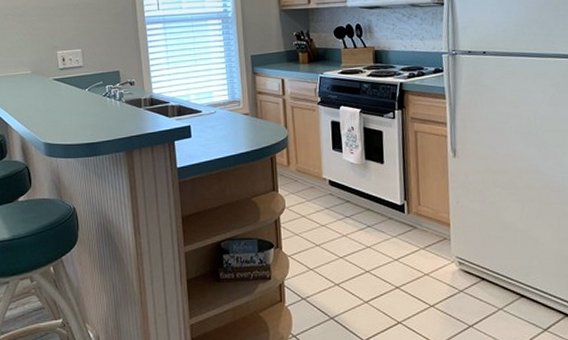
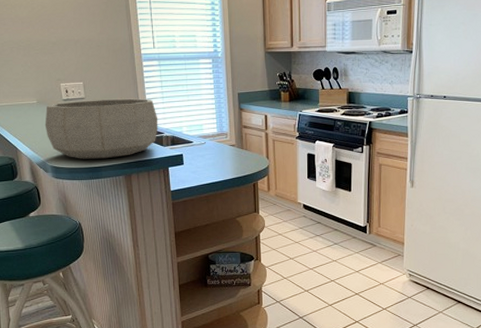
decorative bowl: none [38,65,163,134] -> present [45,98,158,159]

